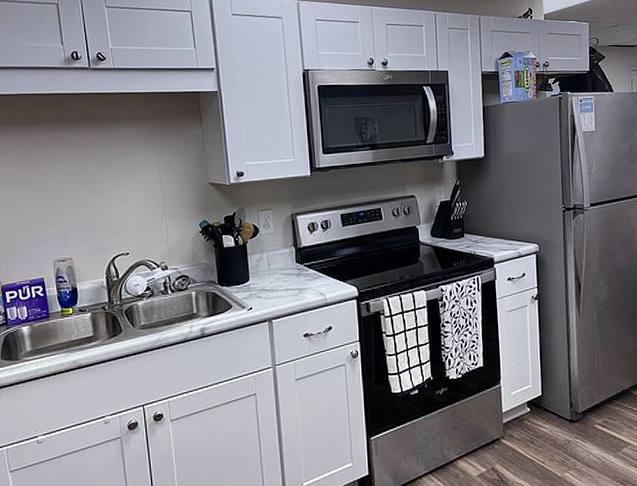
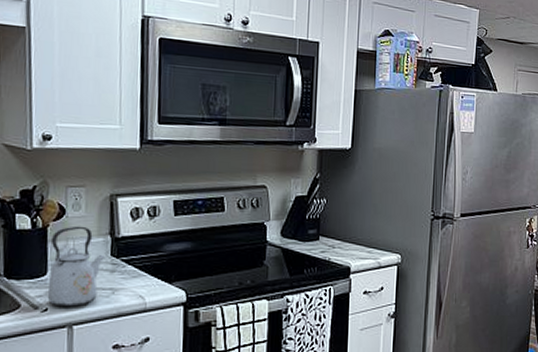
kettle: none [250,241,292,306] -> present [47,225,106,307]

